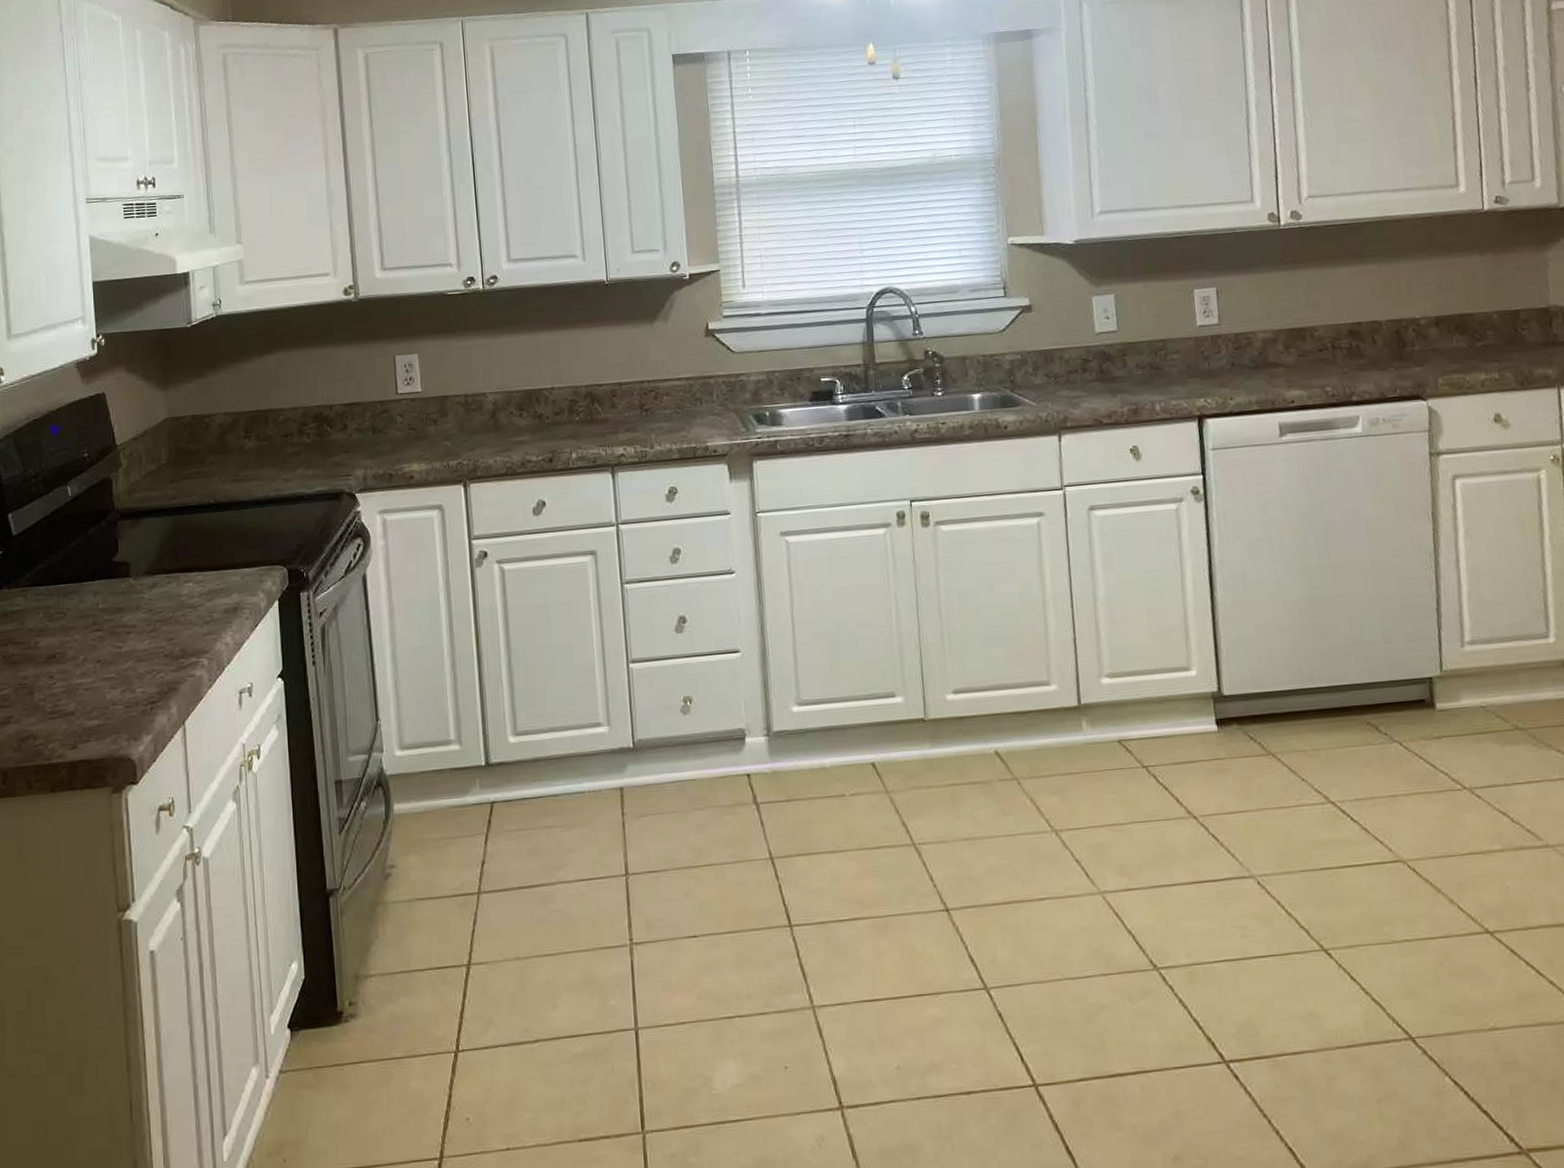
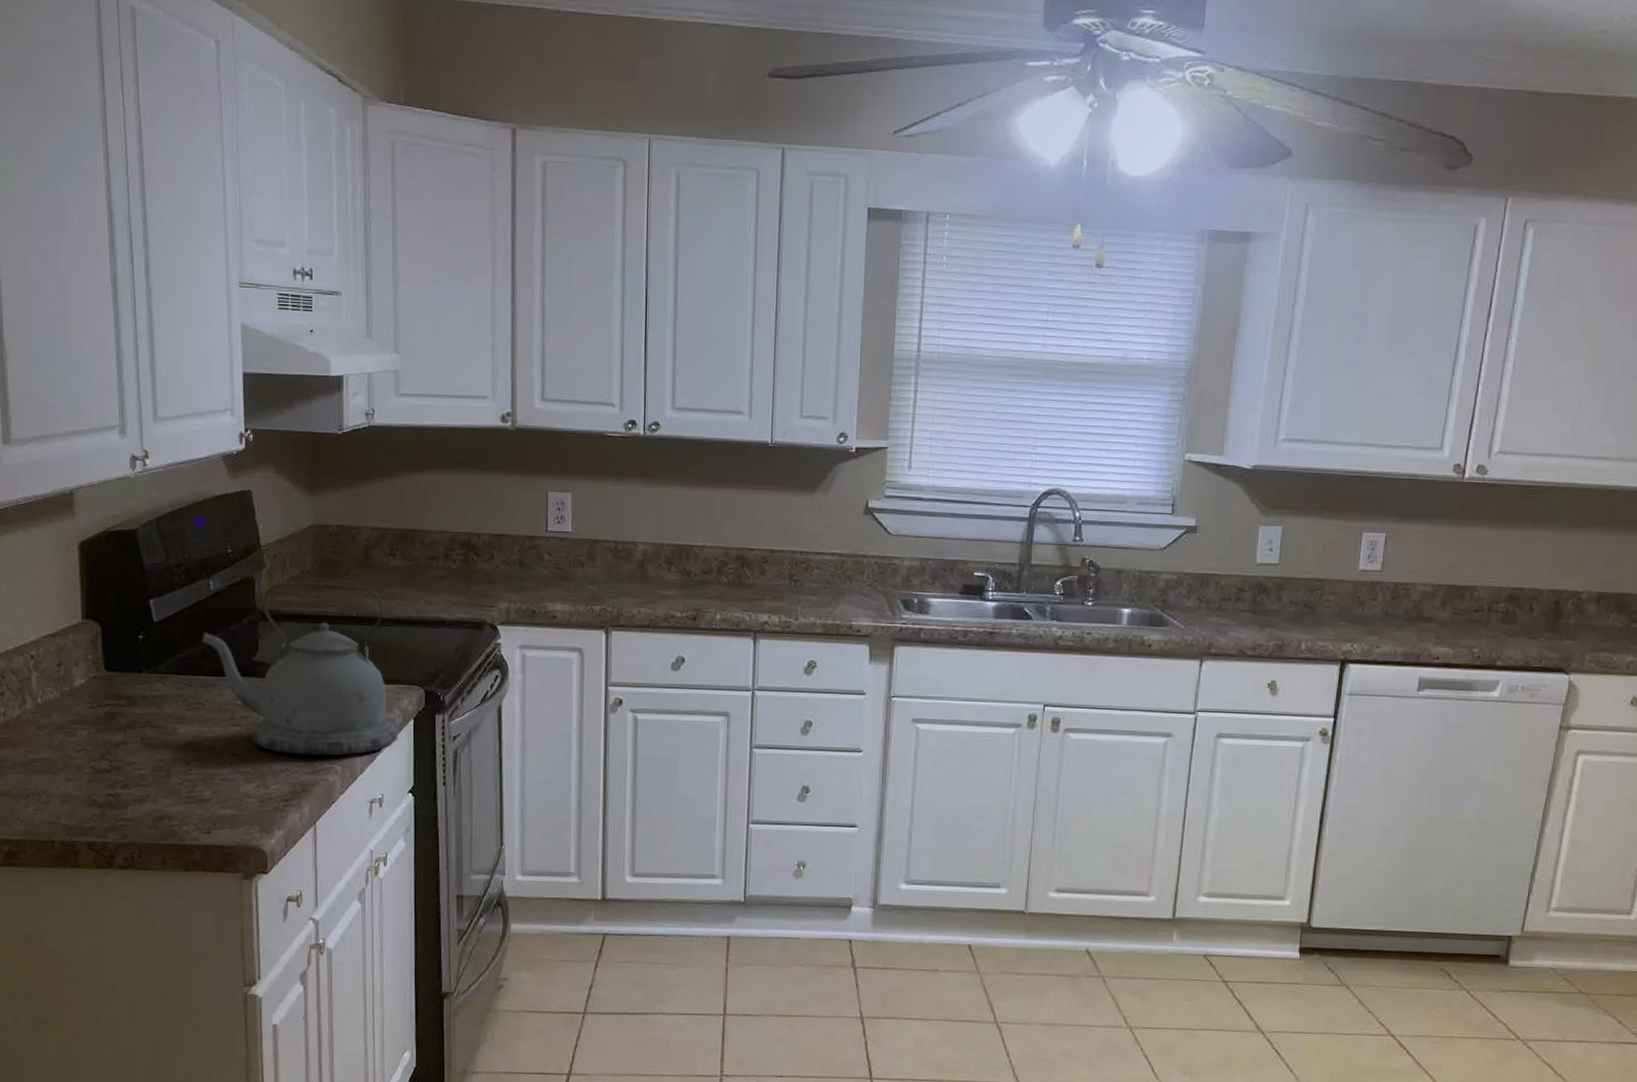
kettle: none [61,471,265,653] -> present [202,582,399,756]

